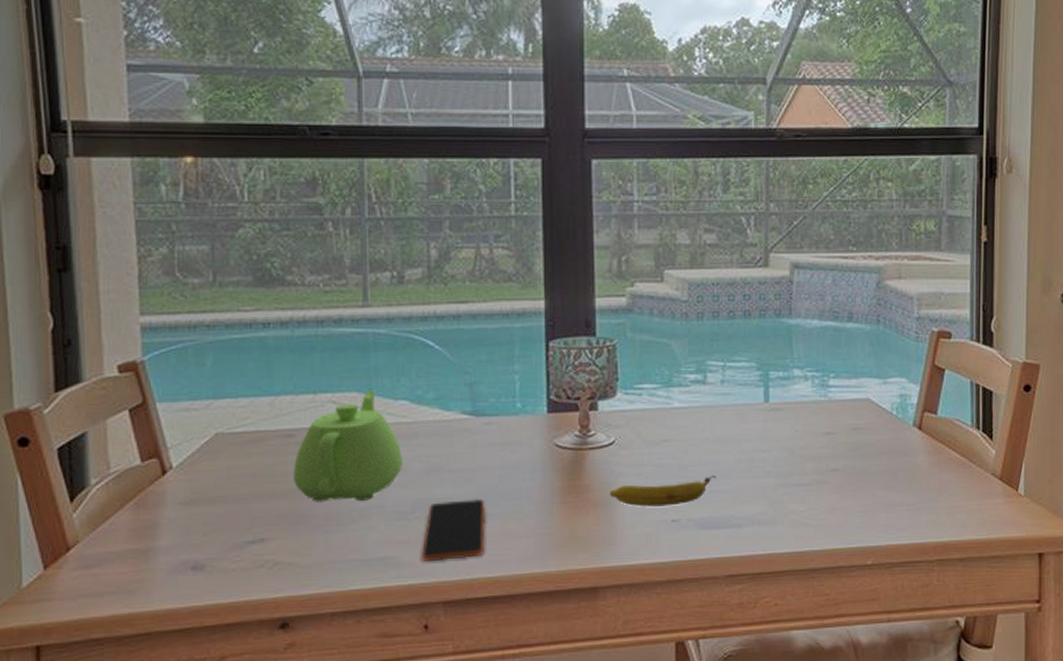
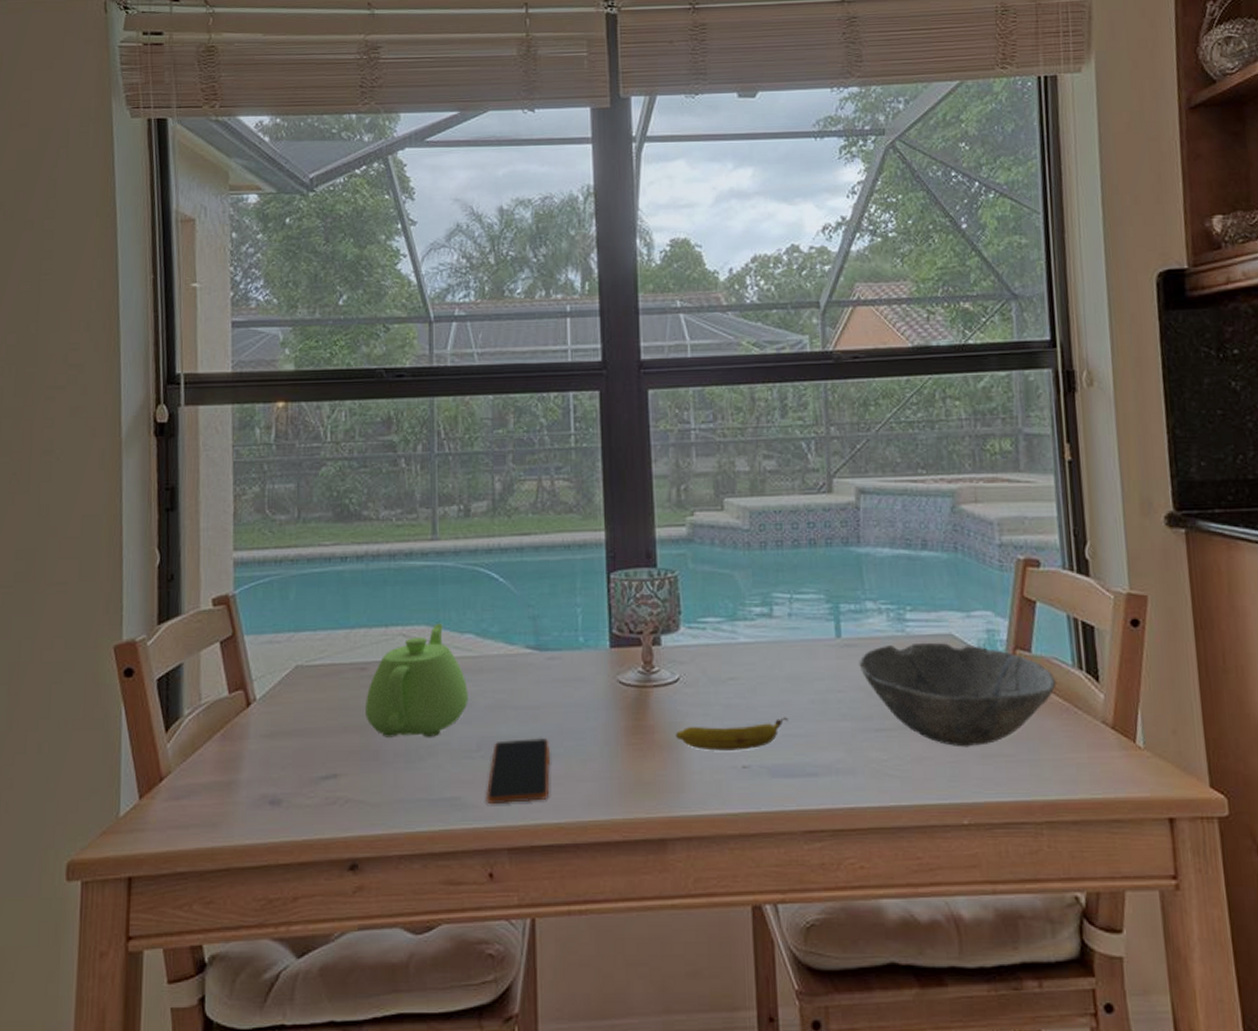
bowl: none [784,406,956,499] -> present [859,642,1056,747]

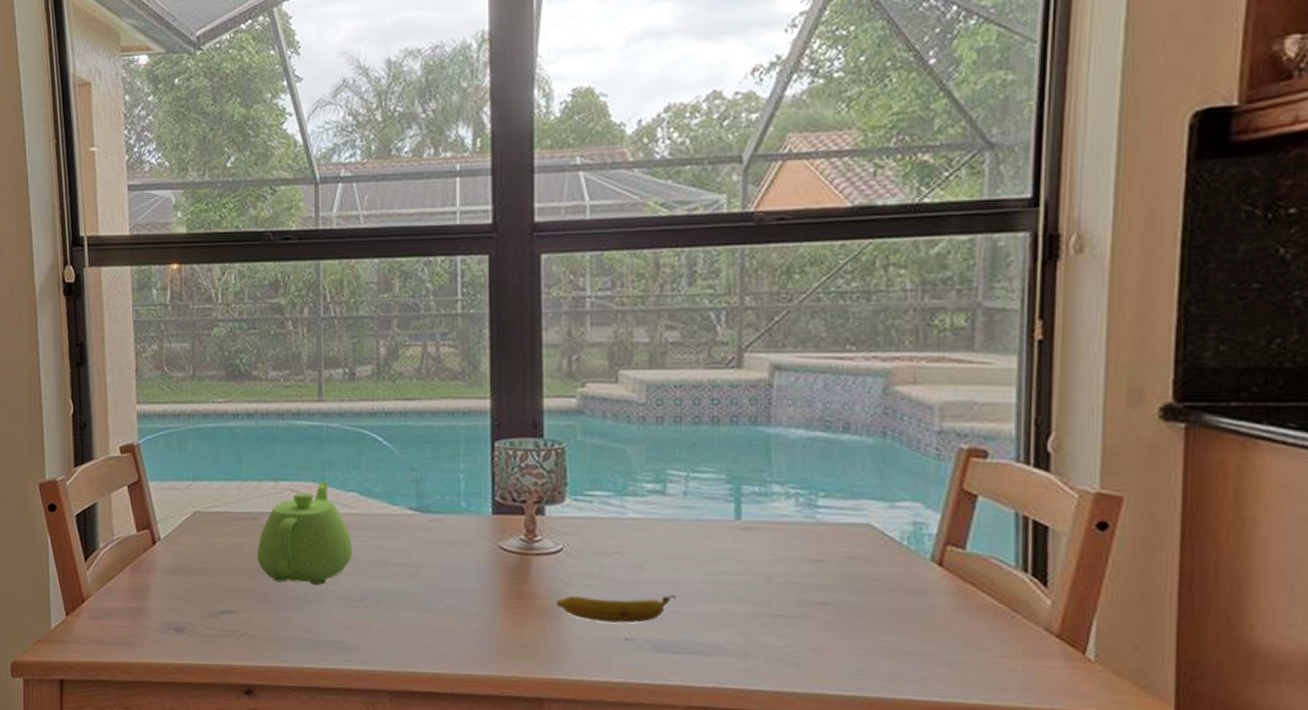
smartphone: present [486,737,550,805] -> none [368,593,430,652]
bowl: present [859,642,1056,747] -> none [759,530,993,642]

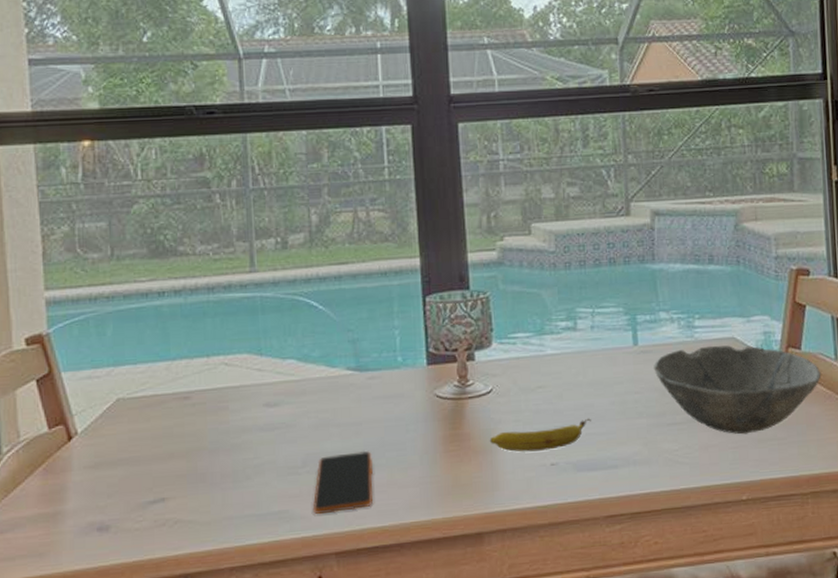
teapot: present [257,480,352,585] -> none [190,351,292,461]
smartphone: none [368,593,430,652] -> present [312,450,373,515]
bowl: none [759,530,993,642] -> present [653,345,822,435]

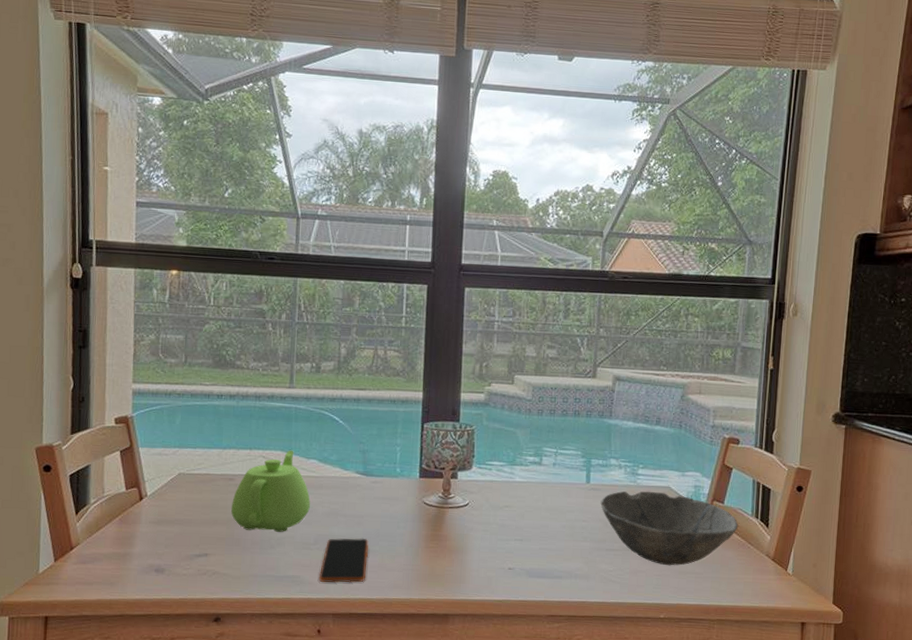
teapot: none [190,351,292,461] -> present [231,450,310,532]
banana: present [489,418,591,452] -> none [462,536,545,557]

